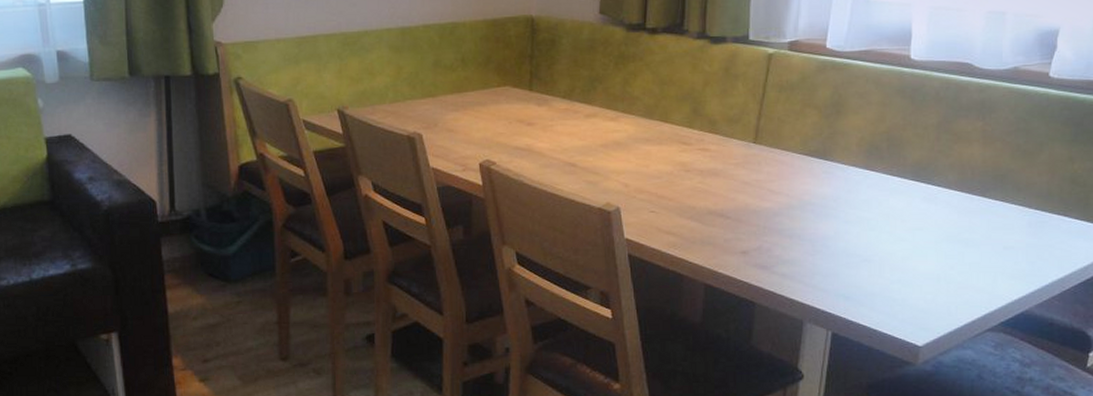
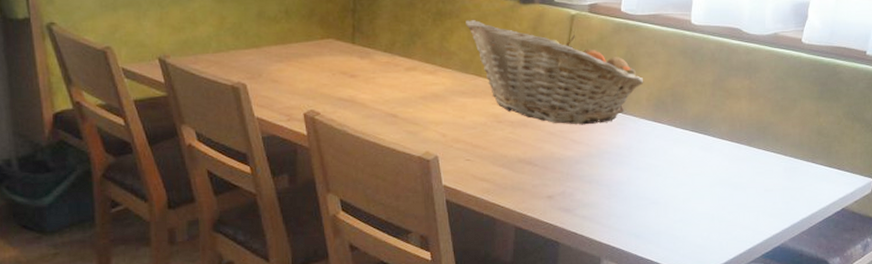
fruit basket: none [650,61,854,174] -> present [466,19,644,125]

